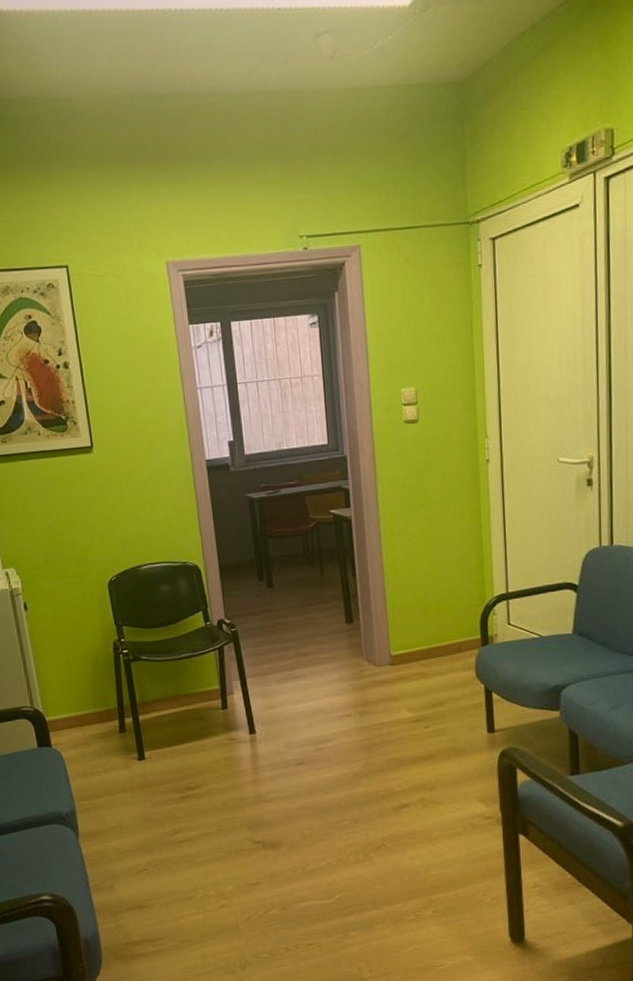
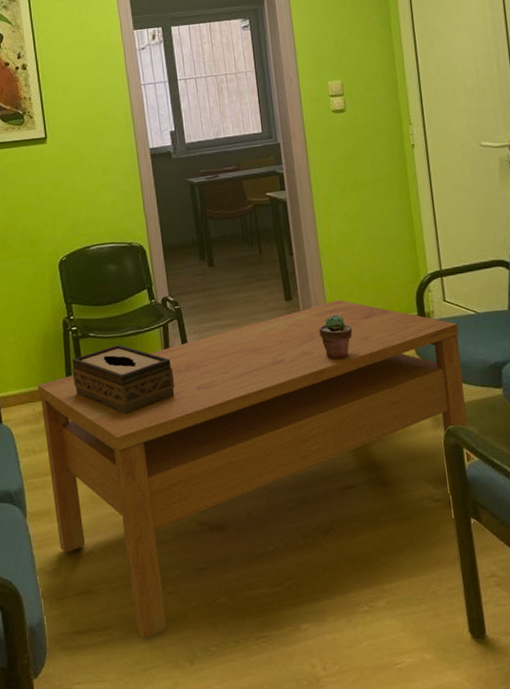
coffee table: none [87,623,524,948] -> present [37,300,472,640]
tissue box: none [123,667,231,738] -> present [72,344,175,415]
potted succulent: none [379,637,414,684] -> present [319,314,353,360]

